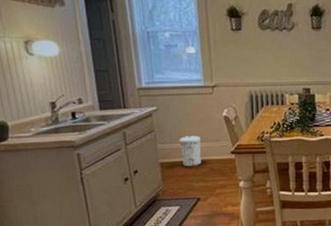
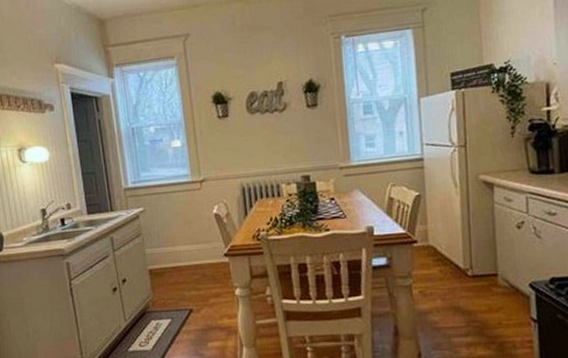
trash can: present [179,135,201,166] -> none [167,237,192,273]

